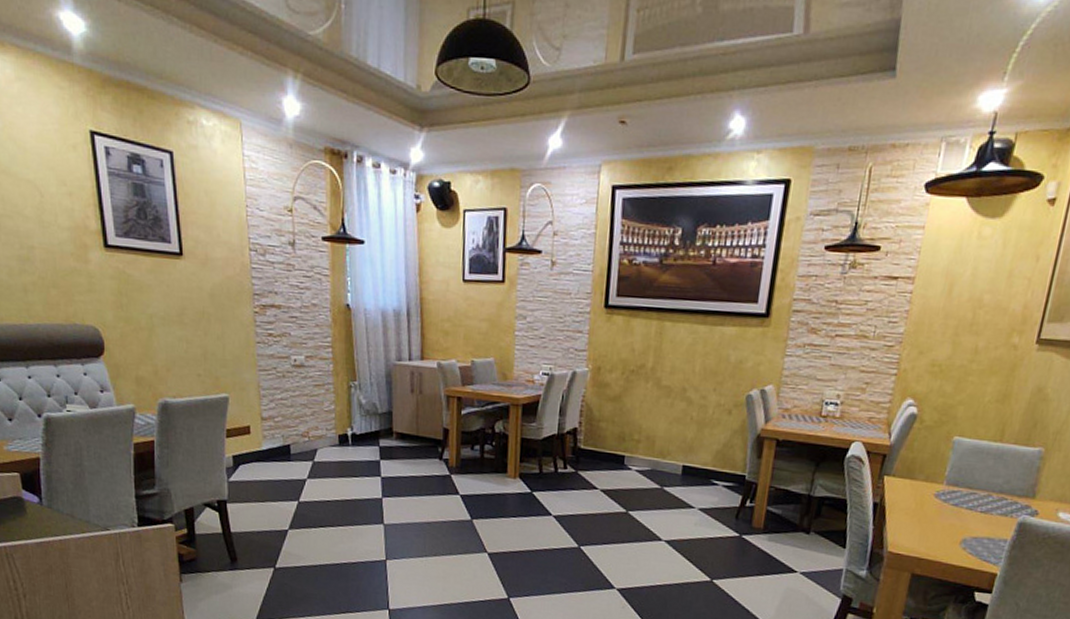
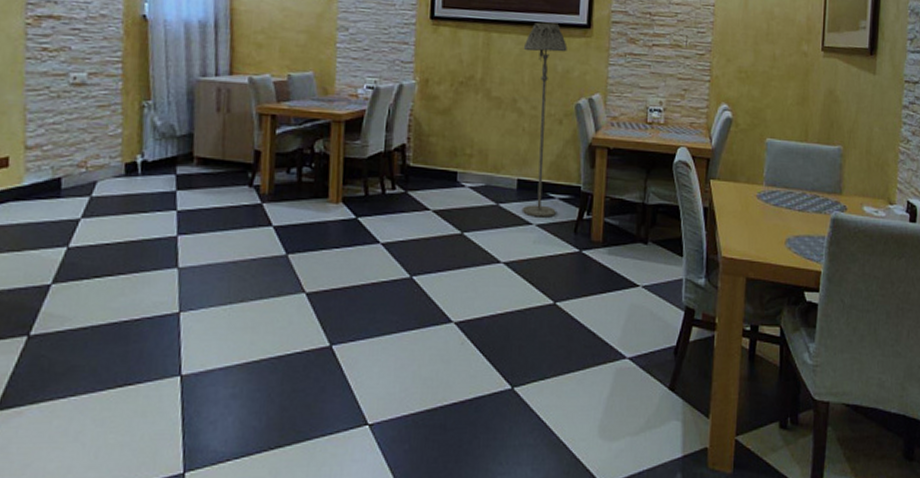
floor lamp: none [685,310,743,503] -> present [521,22,568,218]

